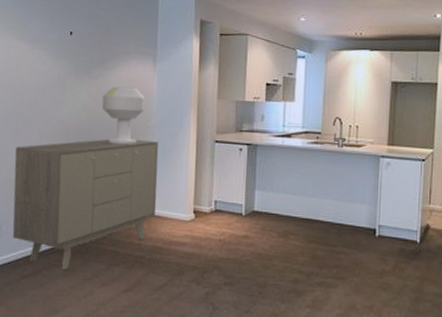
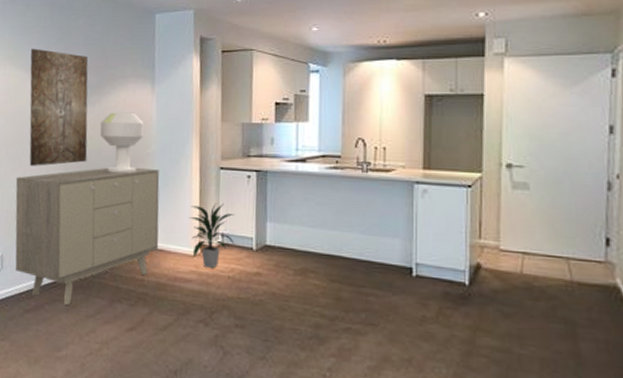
wall art: none [29,20,92,137] -> present [29,48,89,166]
indoor plant: none [185,173,227,232] -> present [188,203,235,268]

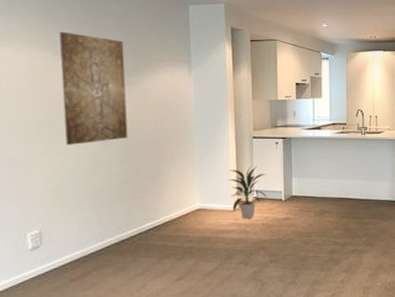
sideboard: present [15,167,160,305] -> none [51,140,202,268]
table lamp: present [99,112,145,173] -> none [139,92,183,147]

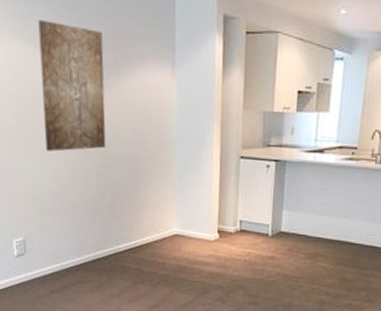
indoor plant: present [227,166,268,219] -> none [208,191,253,252]

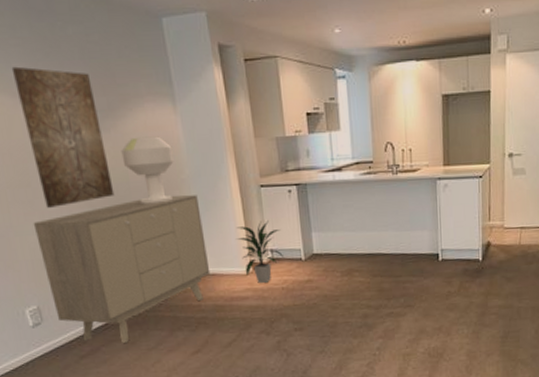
sideboard: none [32,154,180,286] -> present [33,195,211,343]
table lamp: none [118,95,165,161] -> present [121,136,174,204]
indoor plant: none [208,191,253,252] -> present [236,220,285,283]

